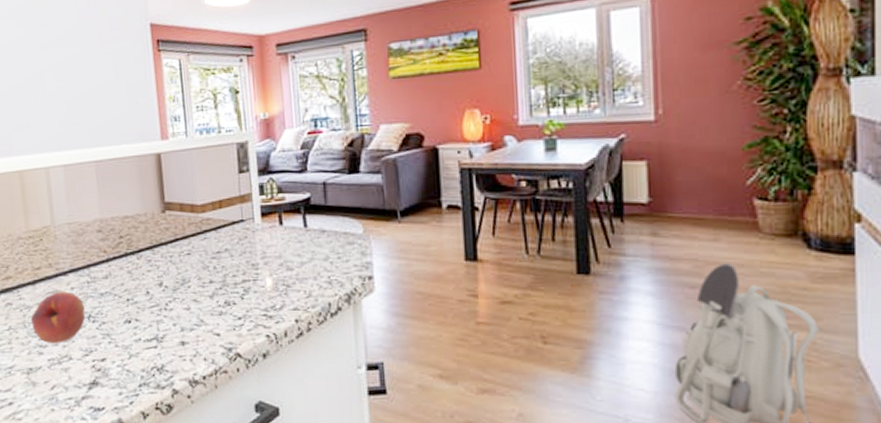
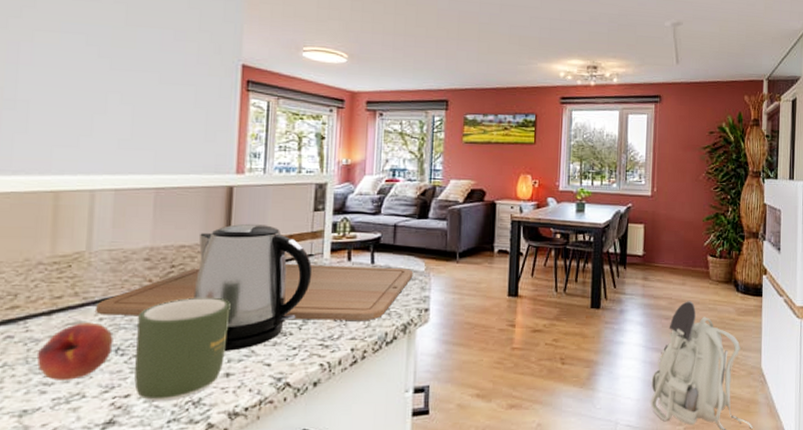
chopping board: none [67,230,351,291] -> present [96,263,414,321]
mug: none [100,266,178,366] -> present [134,297,231,401]
kettle: none [138,190,247,320] -> present [193,223,313,351]

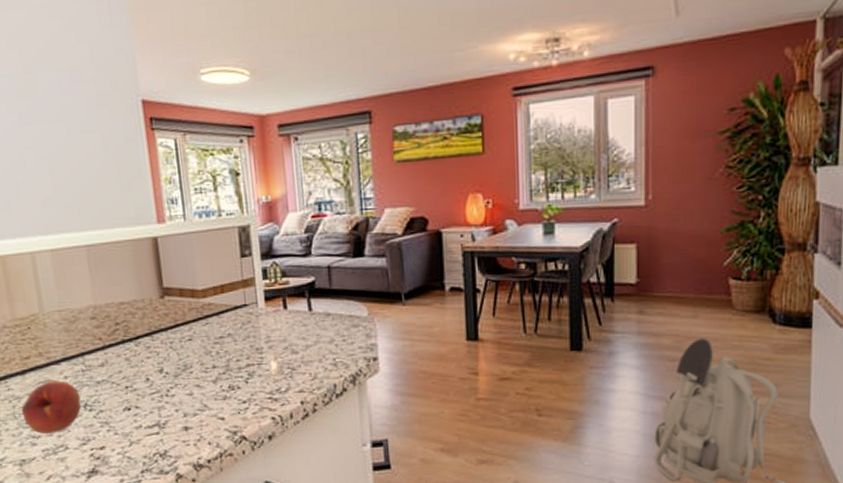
chopping board: present [96,263,414,321] -> none [59,313,356,373]
mug: present [134,297,231,401] -> none [96,353,181,453]
kettle: present [193,223,313,351] -> none [134,275,250,405]

